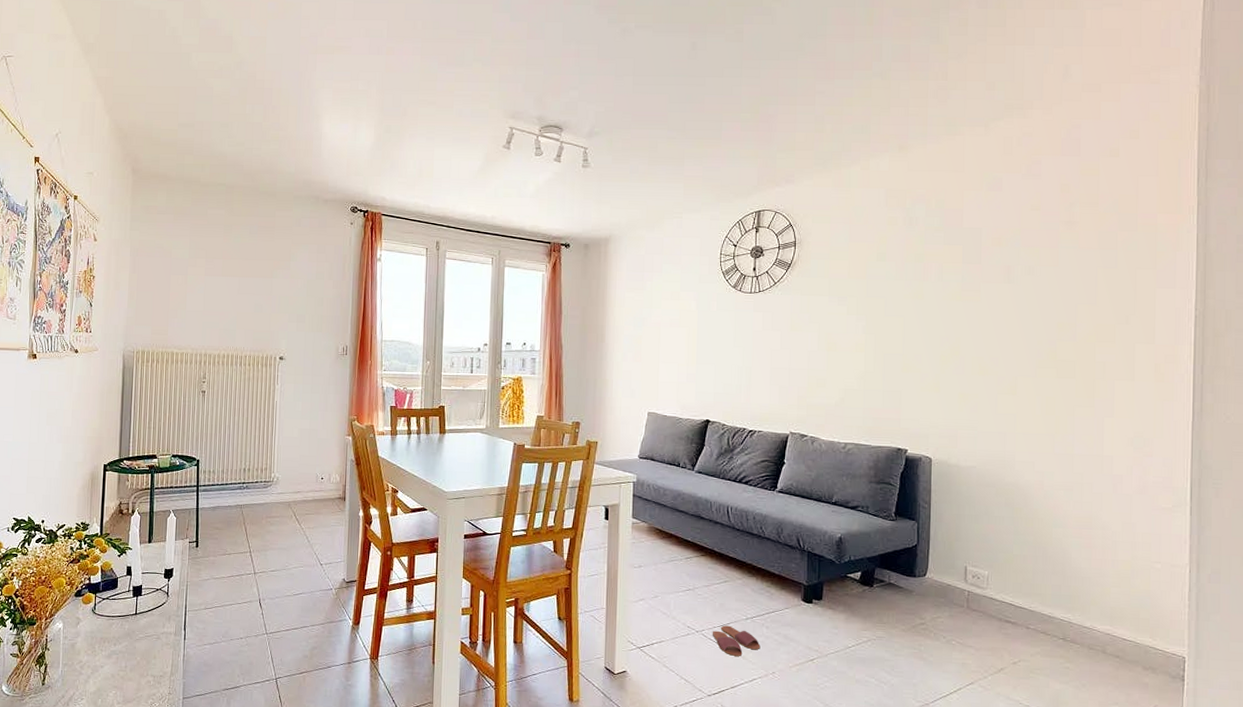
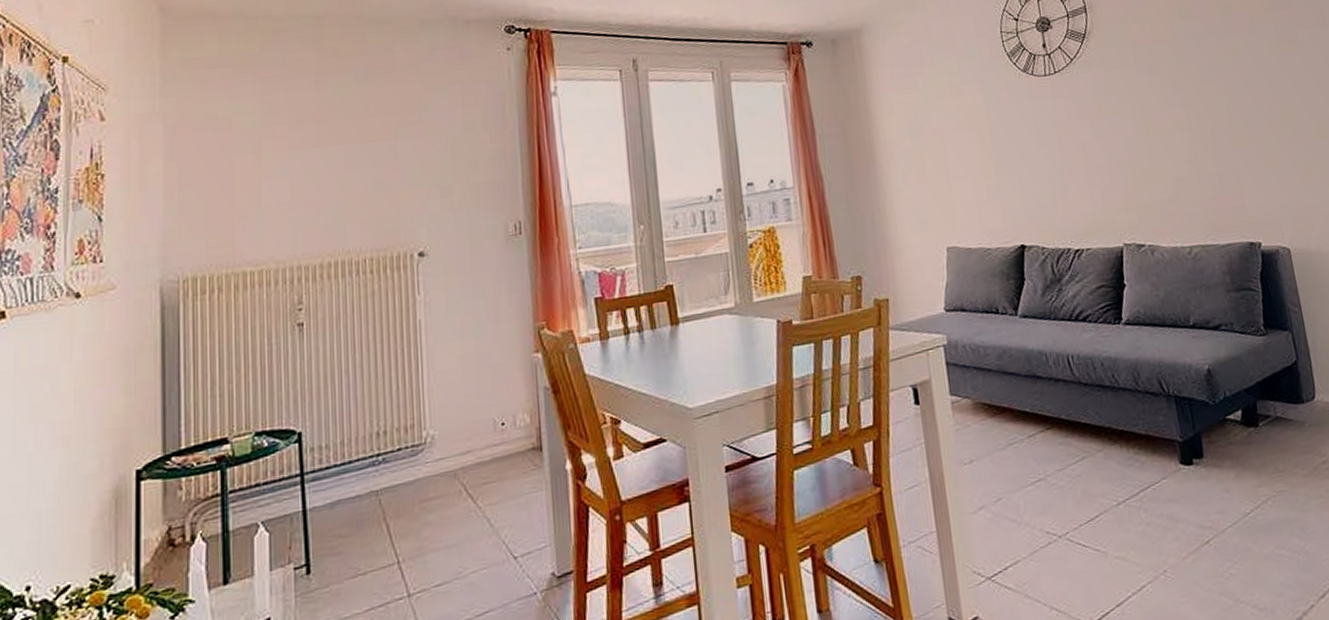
slippers: present [713,625,761,656] -> none [1080,518,1143,561]

